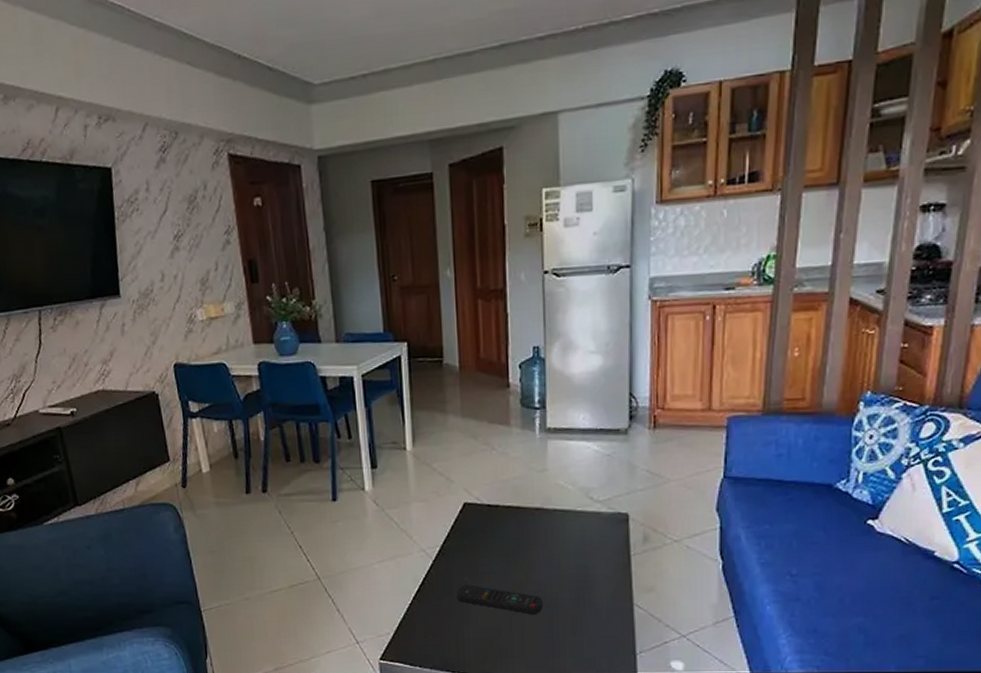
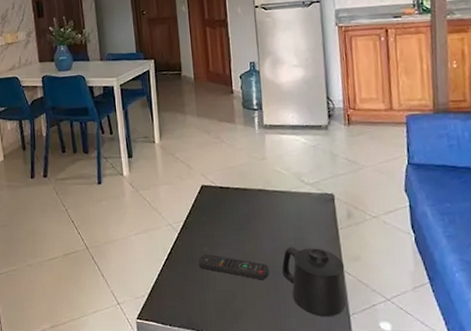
mug: none [558,575,635,656] -> present [282,246,346,317]

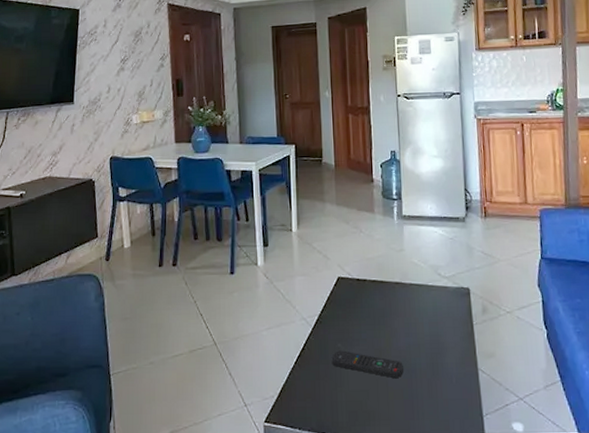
mug: present [282,246,346,317] -> none [416,342,479,418]

